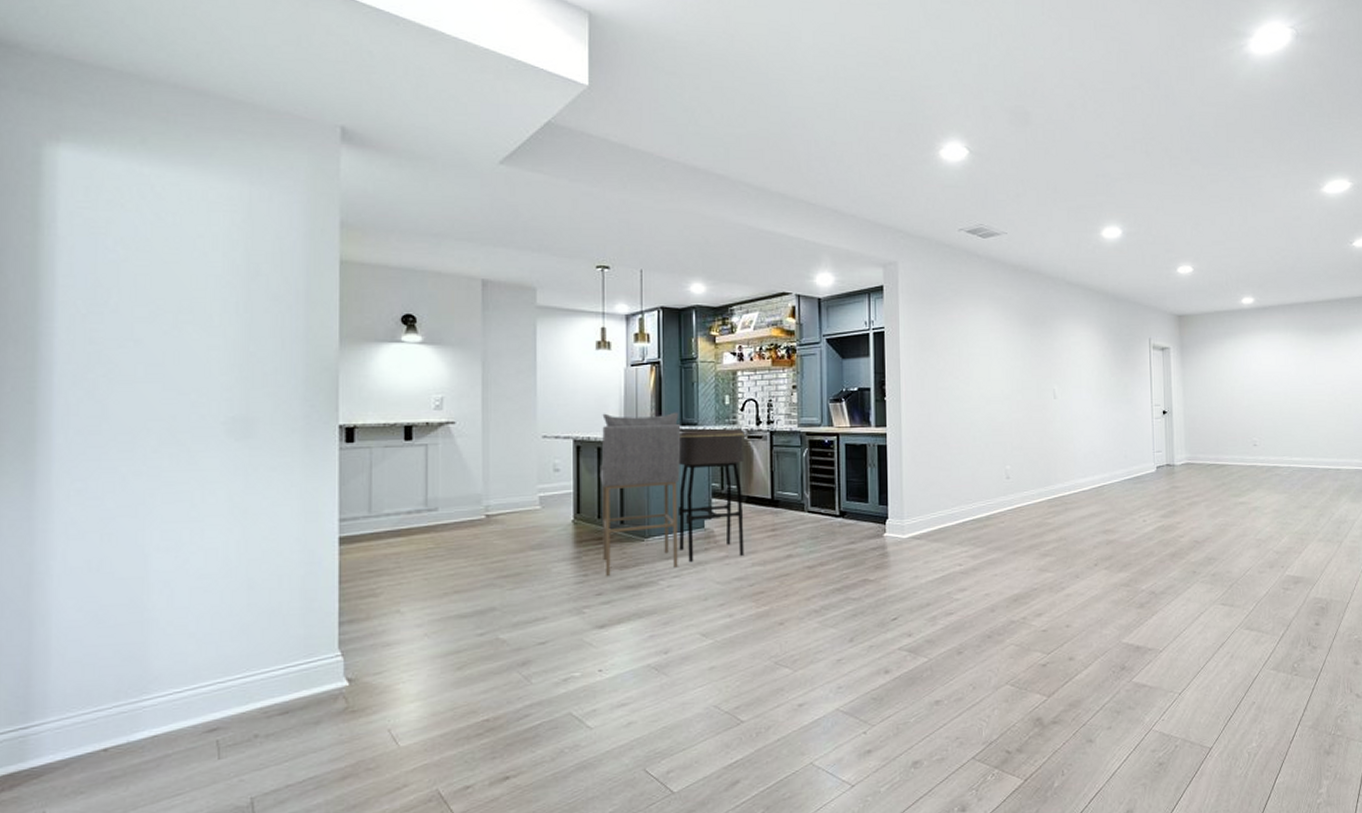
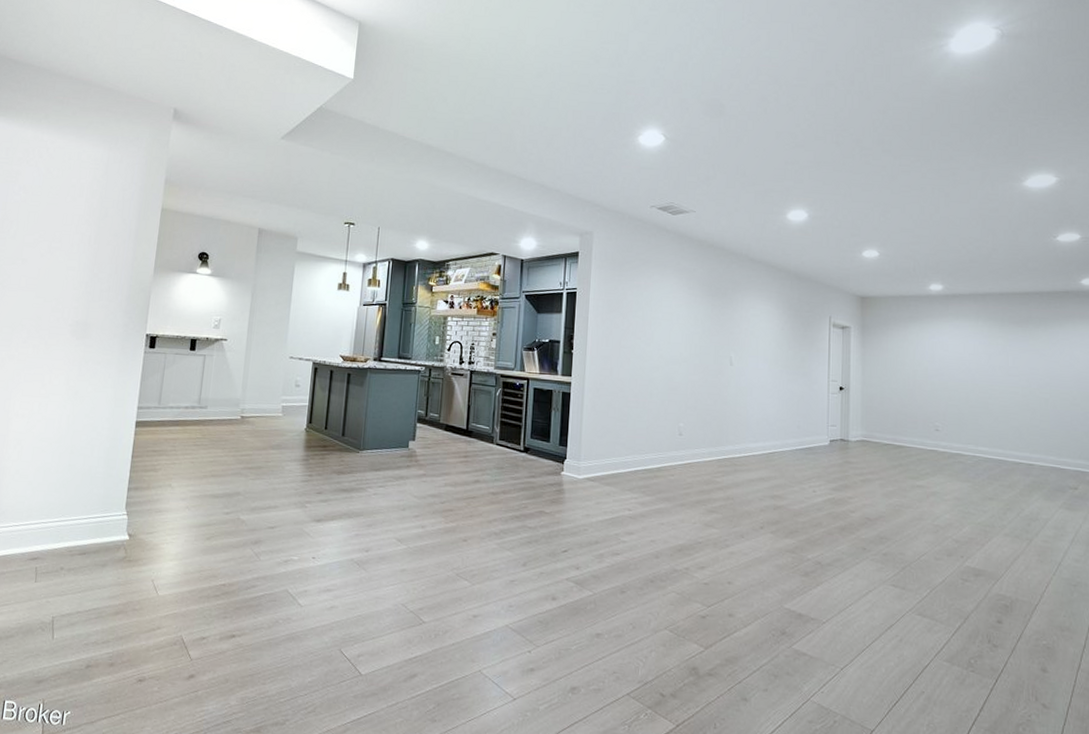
bar stool: present [599,412,681,576] -> none [325,342,398,479]
bar stool: present [677,429,745,563] -> none [386,363,449,476]

